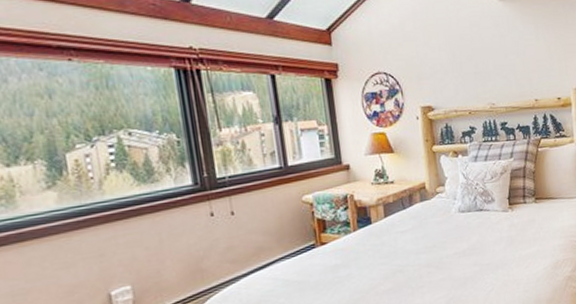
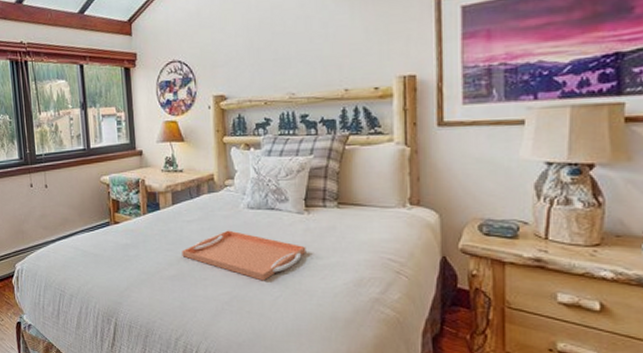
serving tray: none [397,235,512,279] -> present [182,230,307,281]

